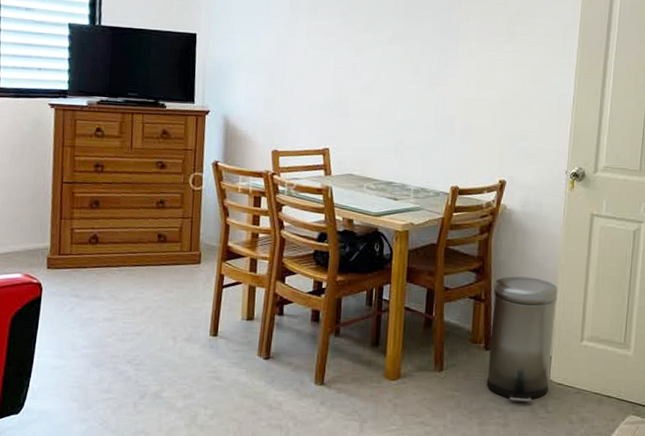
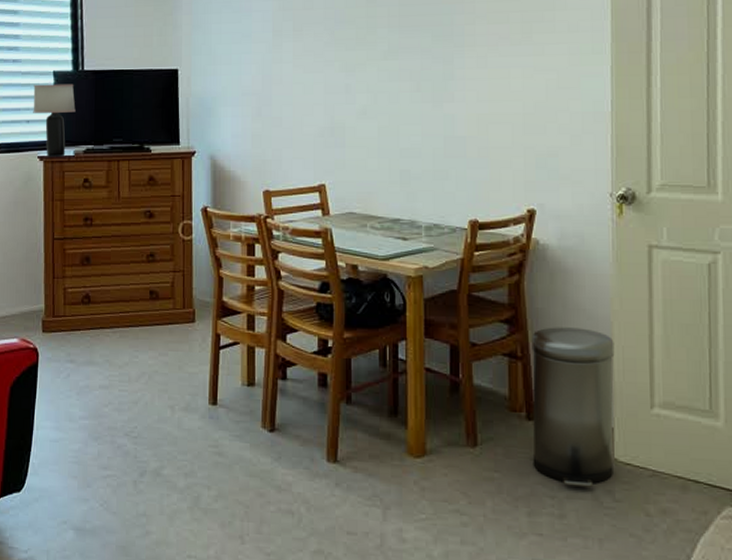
table lamp: none [45,34,91,106] -> present [33,84,76,157]

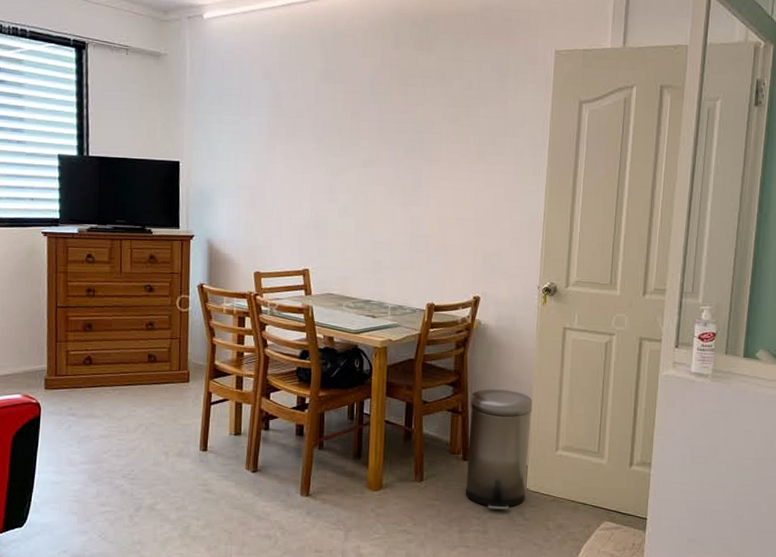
table lamp: present [33,84,76,157] -> none [37,165,80,234]

